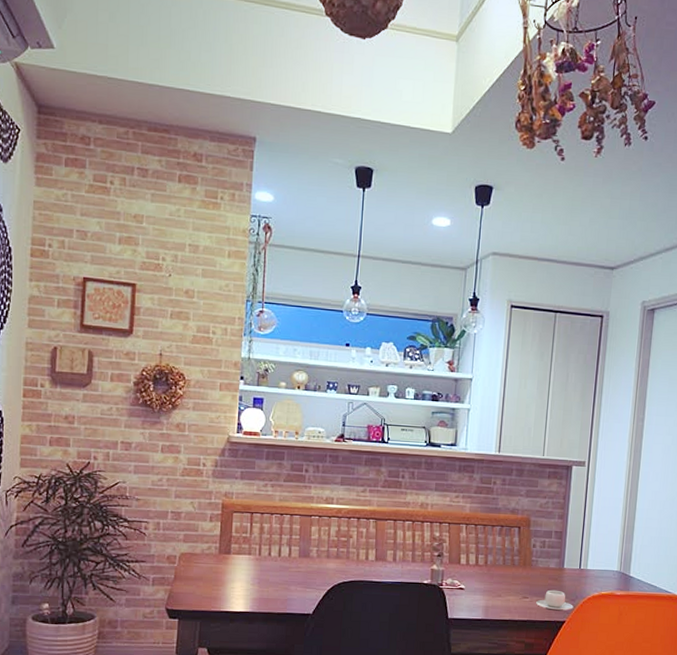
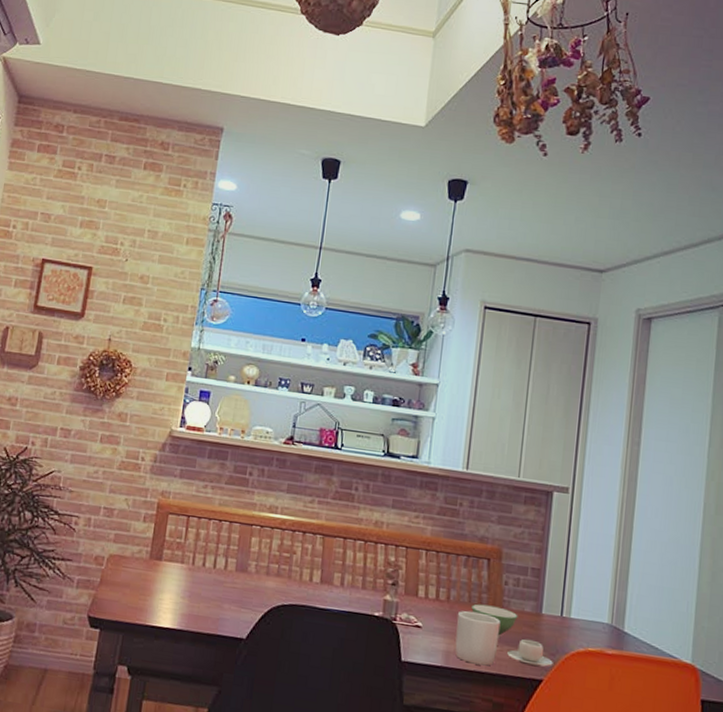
mug: none [492,571,530,615] -> present [454,610,501,666]
bowl: none [506,565,545,592] -> present [471,604,518,639]

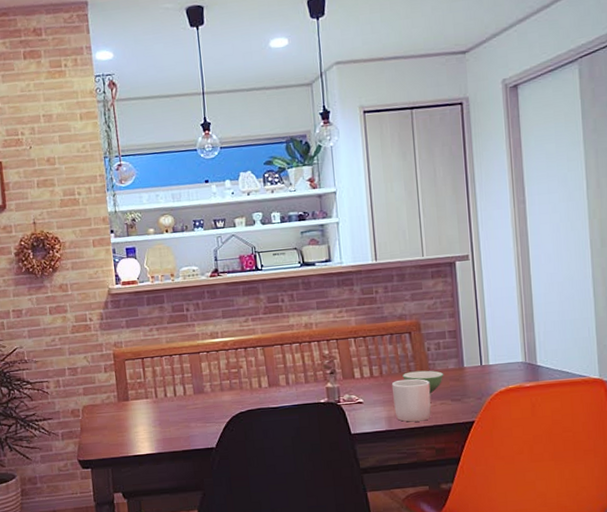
teacup: present [506,639,553,667] -> none [439,390,481,413]

